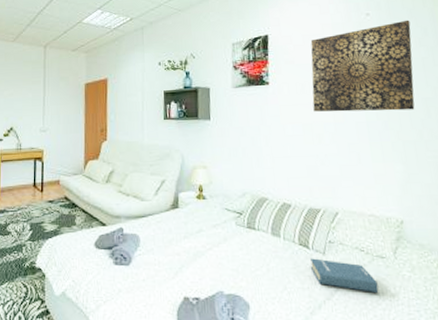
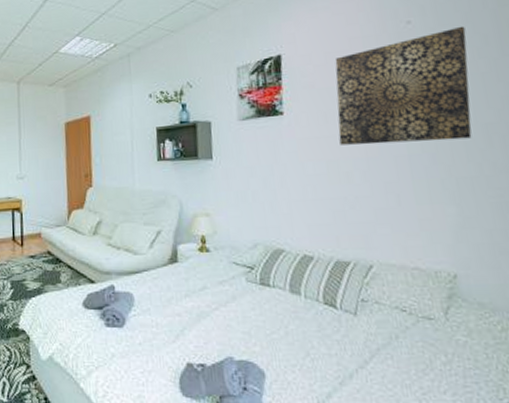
hardback book: present [310,258,379,294] -> none [338,319,426,362]

